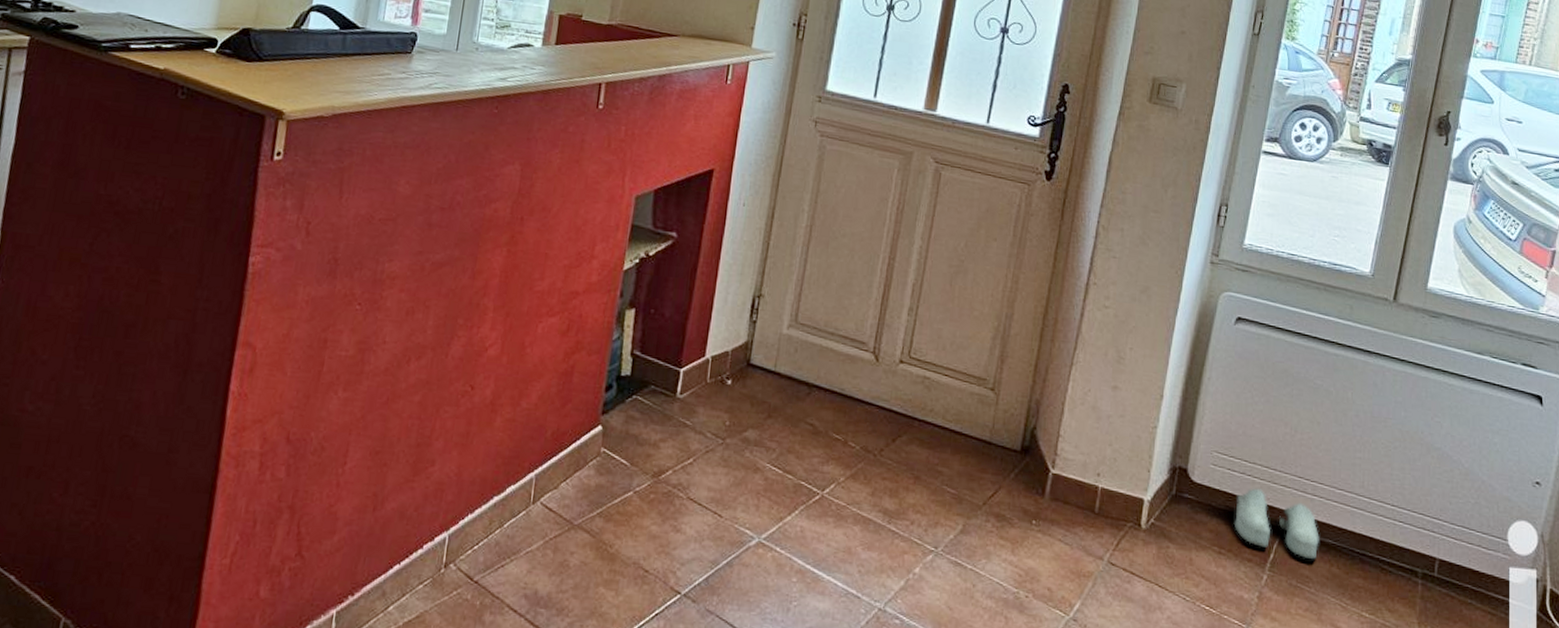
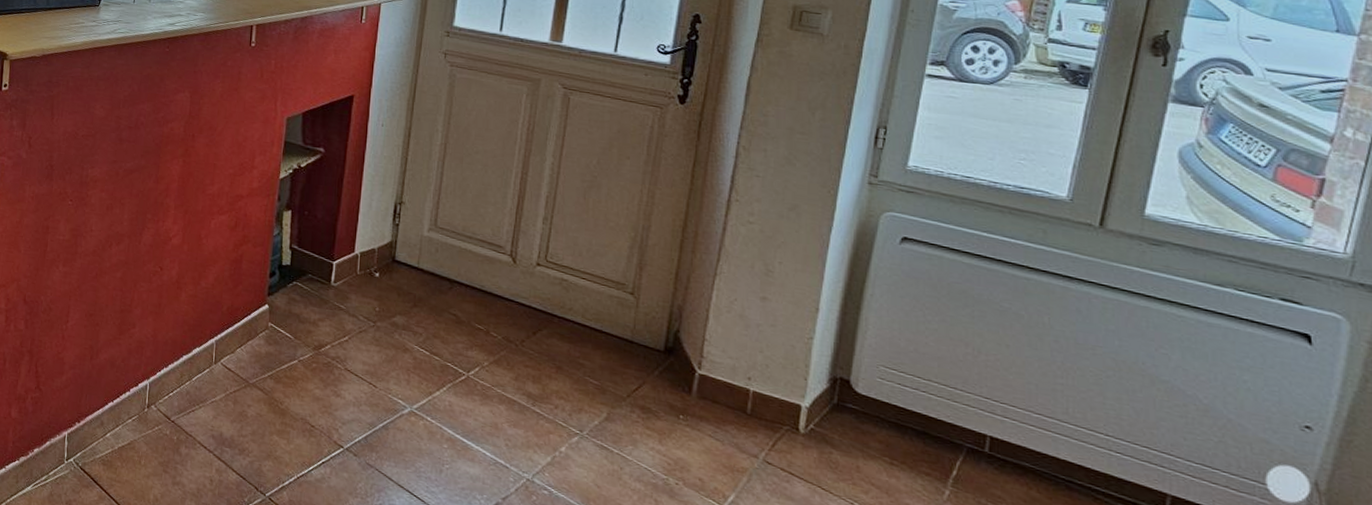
boots: present [1233,488,1319,560] -> none [907,404,1013,481]

